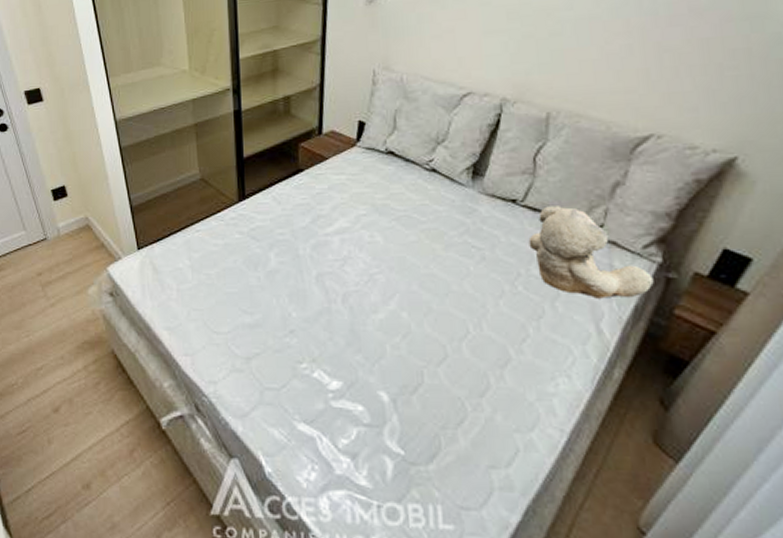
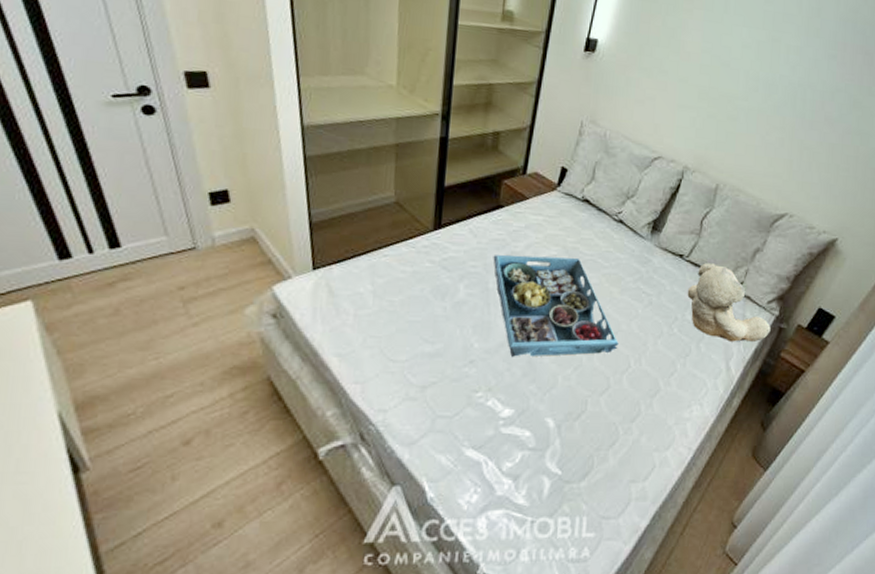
serving tray: none [299,216,451,325] -> present [493,254,619,357]

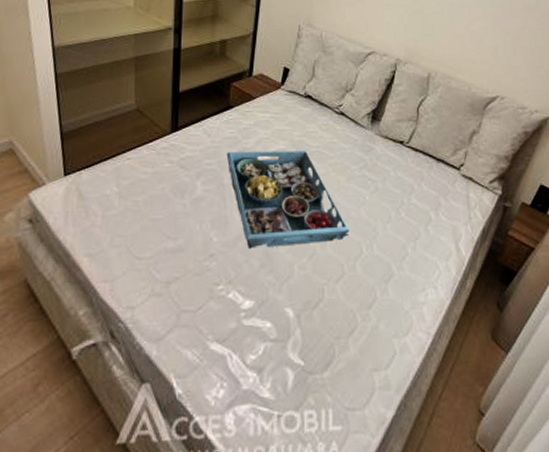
teddy bear: present [687,263,771,342] -> none [411,148,496,223]

